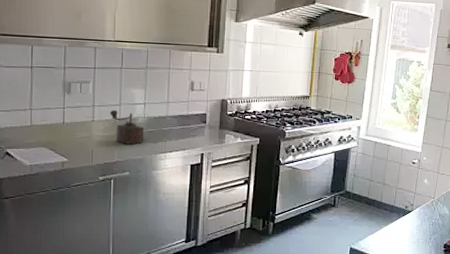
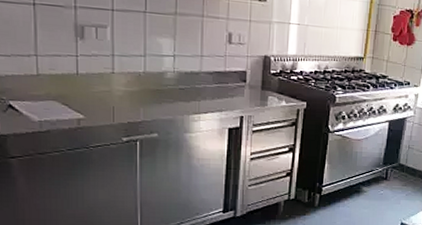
pepper mill: present [109,109,144,145] -> none [132,60,173,103]

